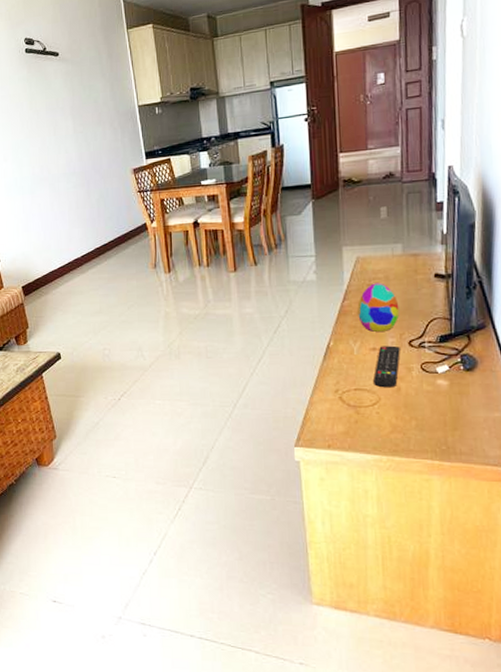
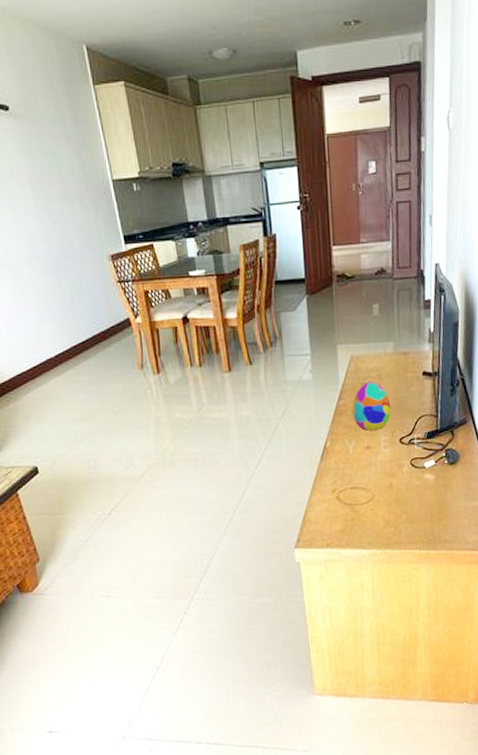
remote control: present [373,345,400,388] -> none [368,443,392,485]

